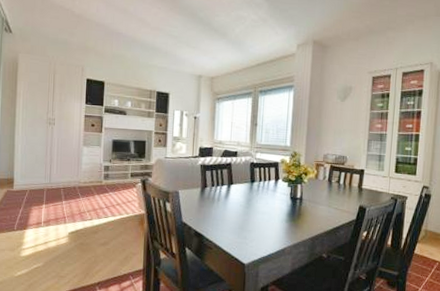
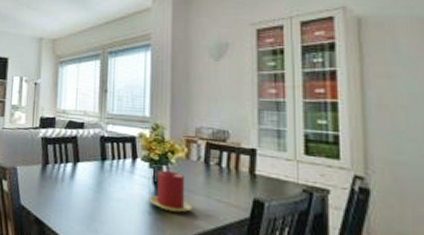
candle: none [286,188,318,219] -> present [148,170,193,213]

